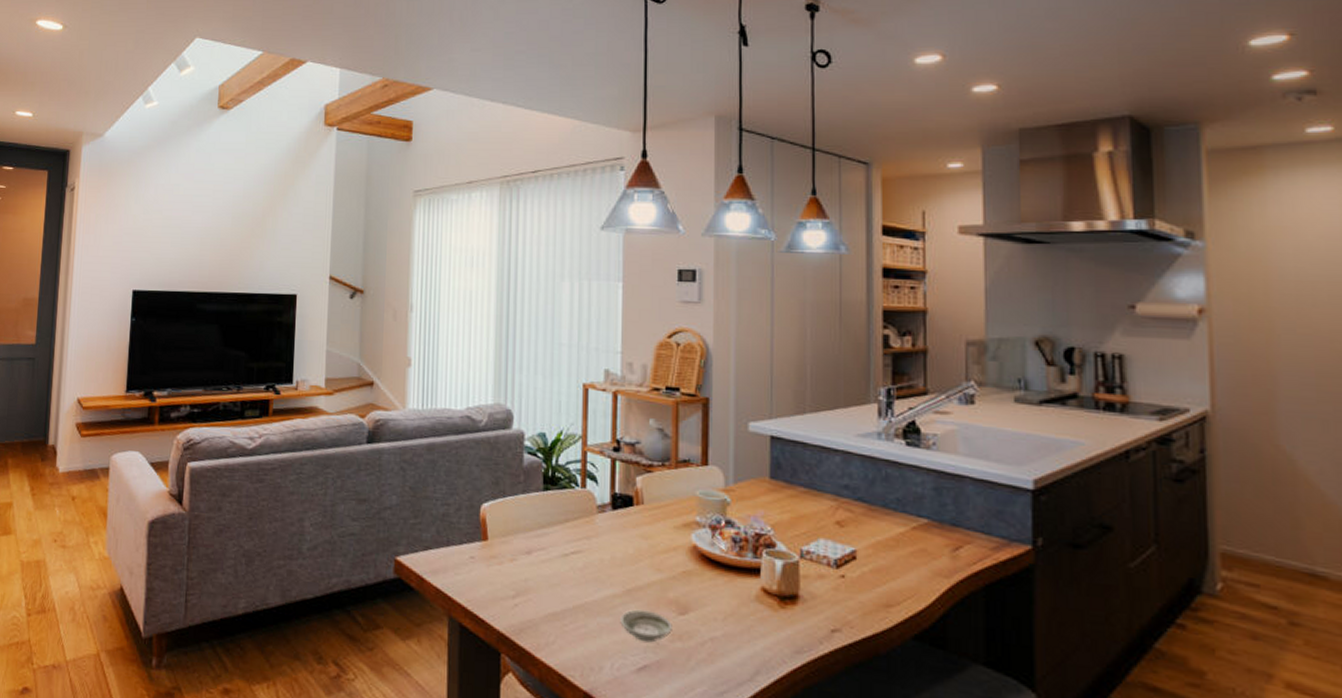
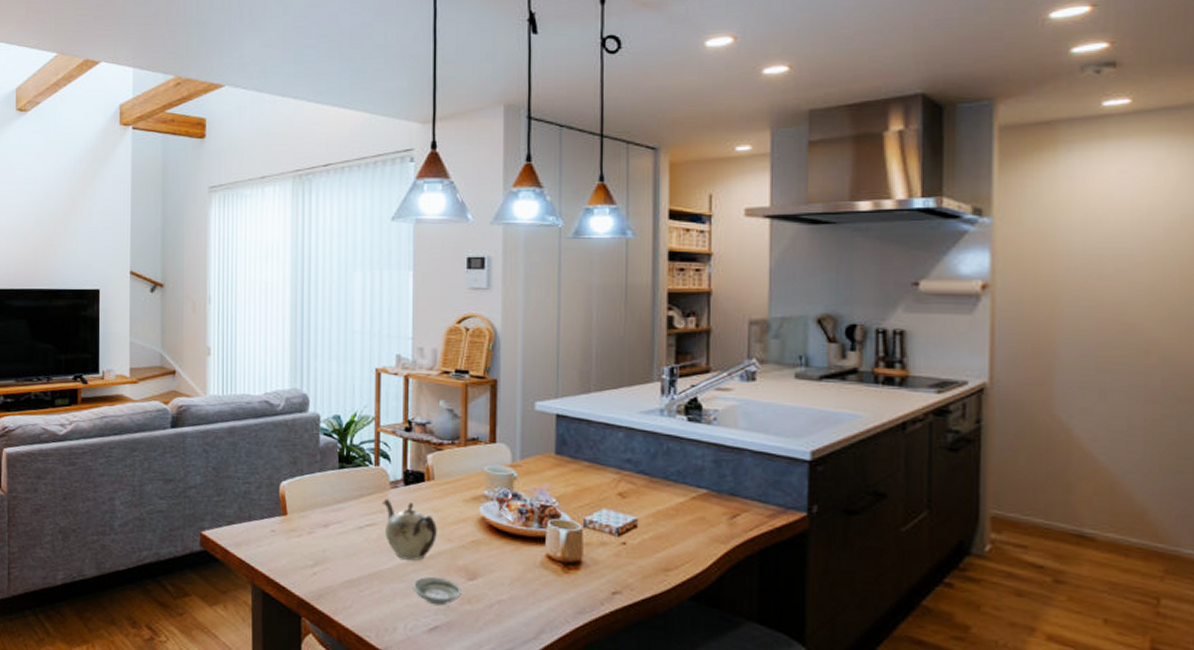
teapot: none [588,523,646,592] -> present [381,498,437,561]

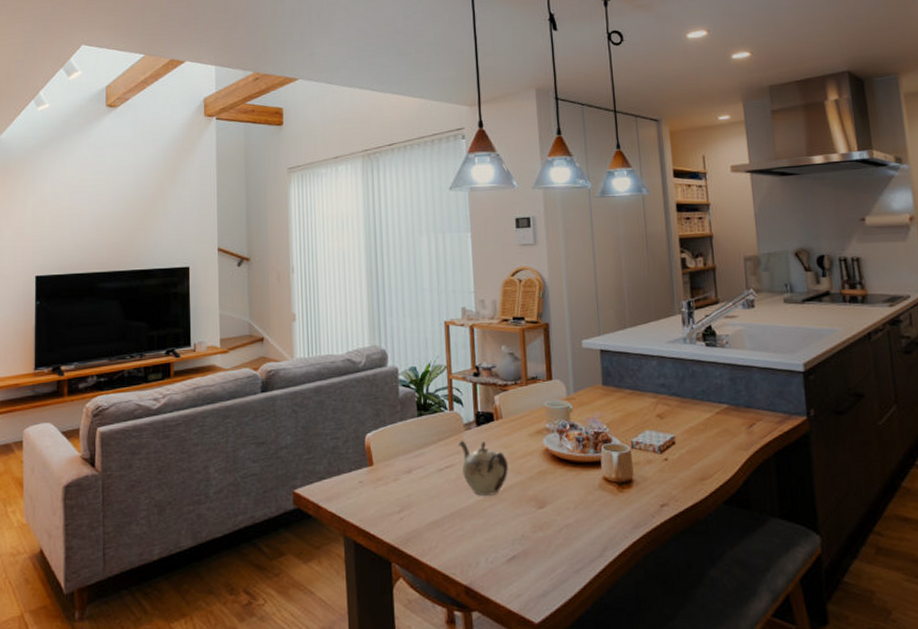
saucer: present [413,576,462,606] -> none [490,508,534,536]

